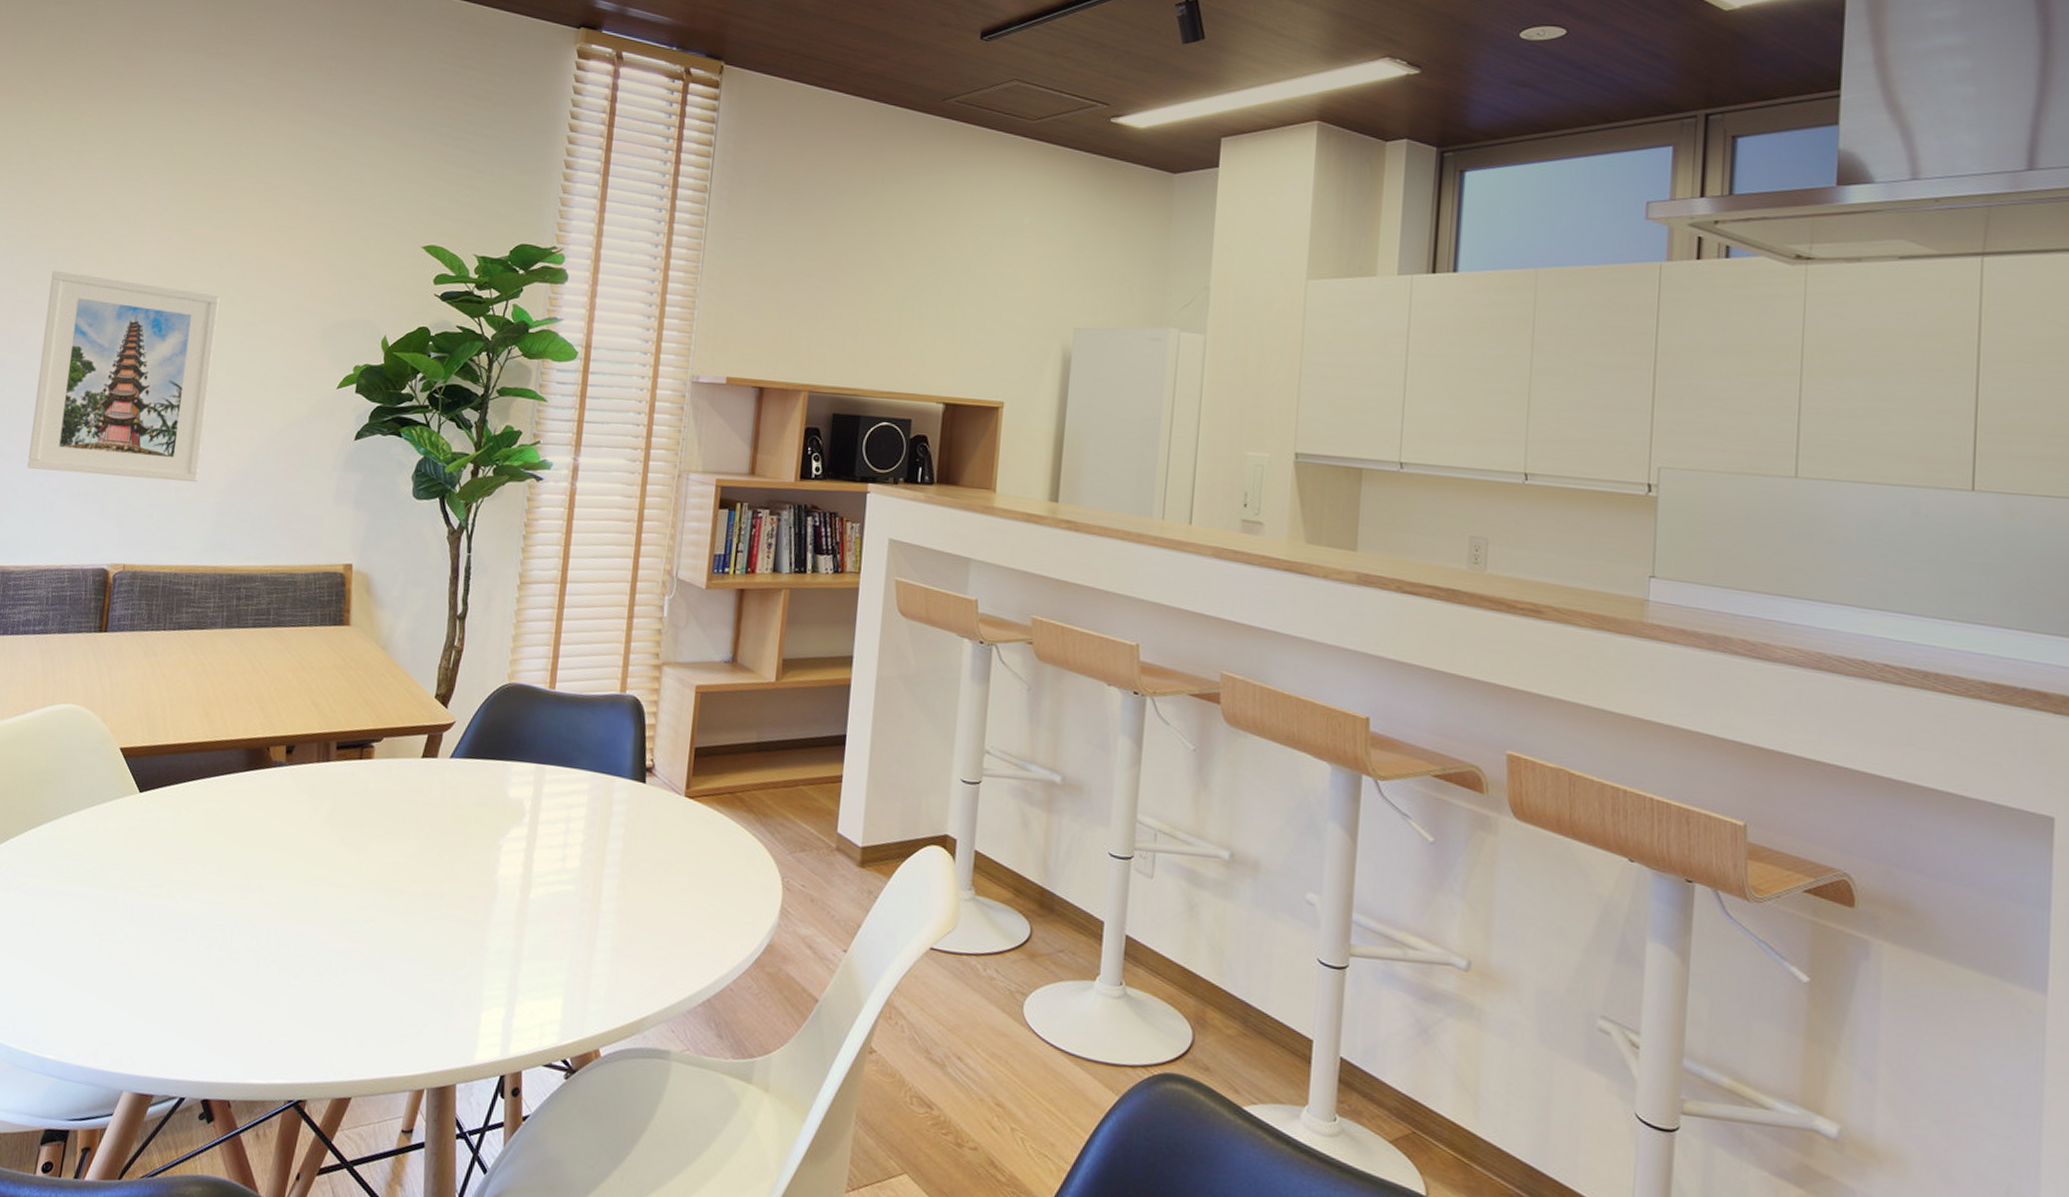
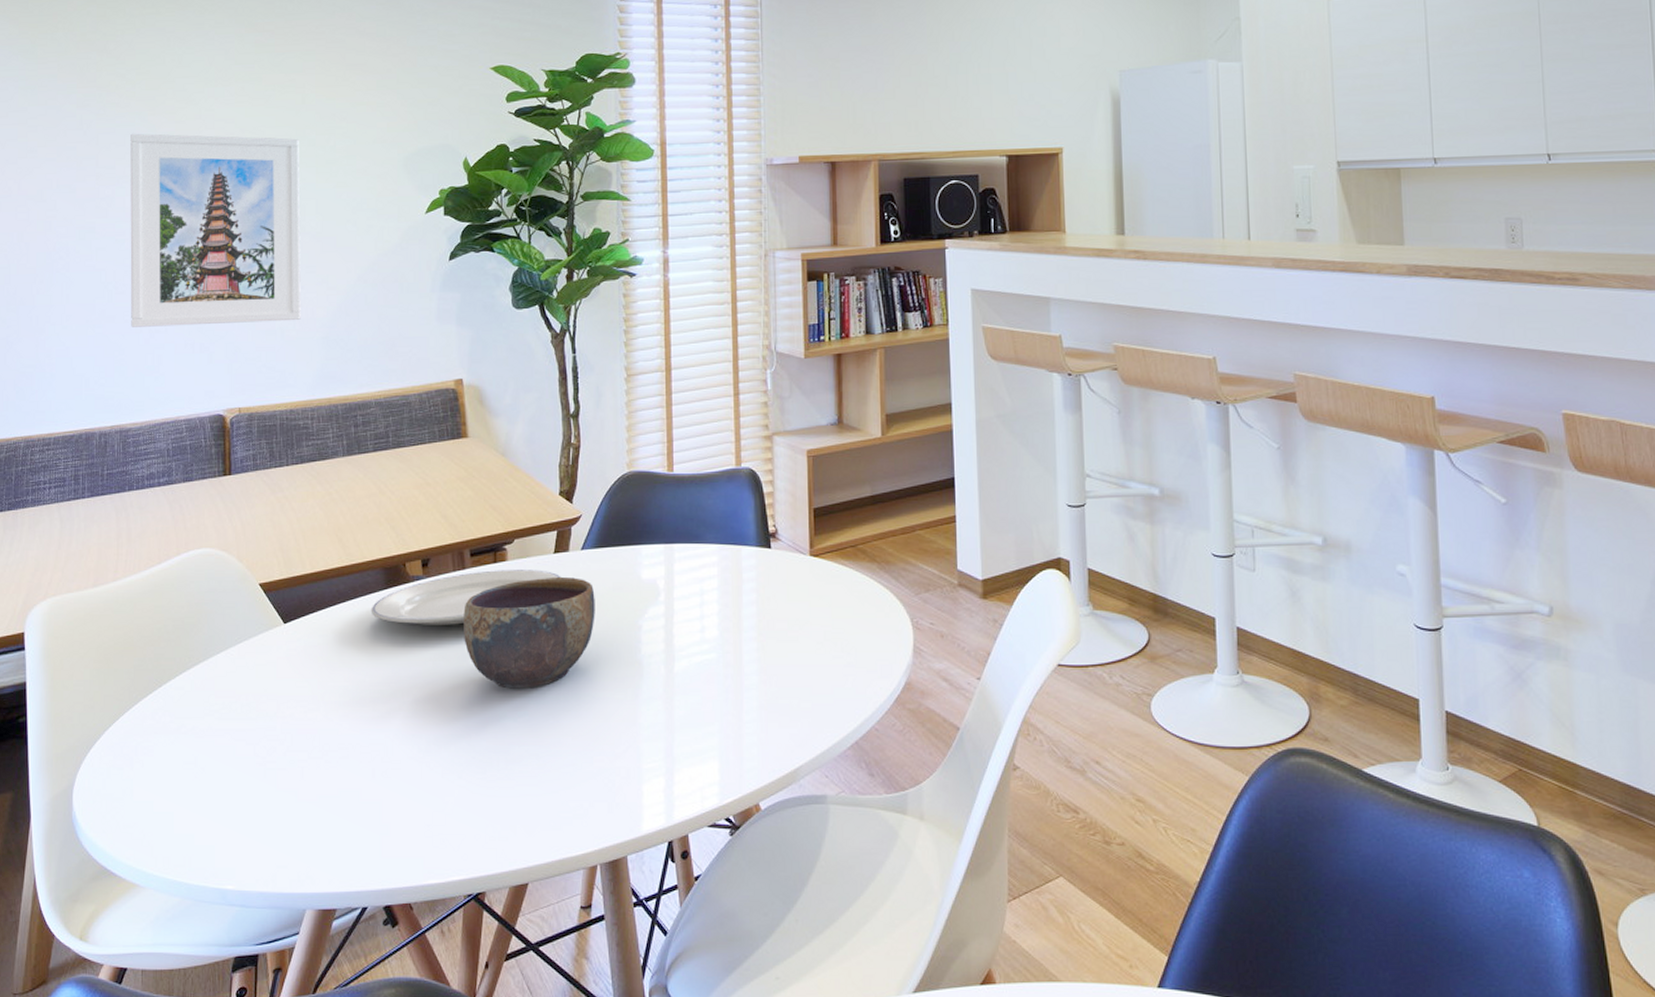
plate: none [228,766,426,818] -> present [371,570,561,625]
bowl: none [318,781,458,894] -> present [464,576,595,689]

